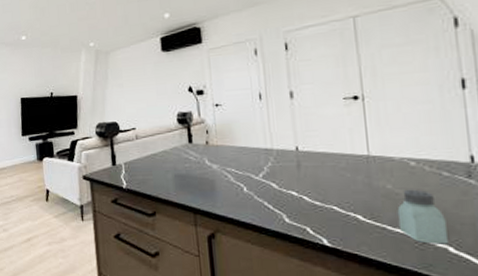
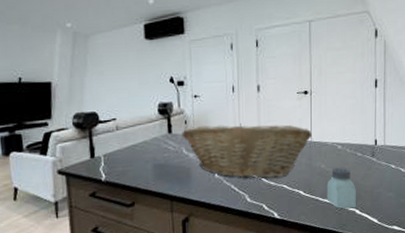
fruit basket: none [203,134,369,197] -> present [181,124,312,179]

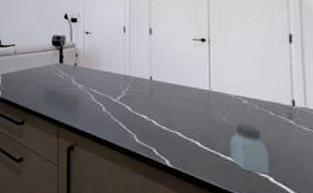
fruit basket: present [181,124,312,179] -> none [72,60,211,123]

